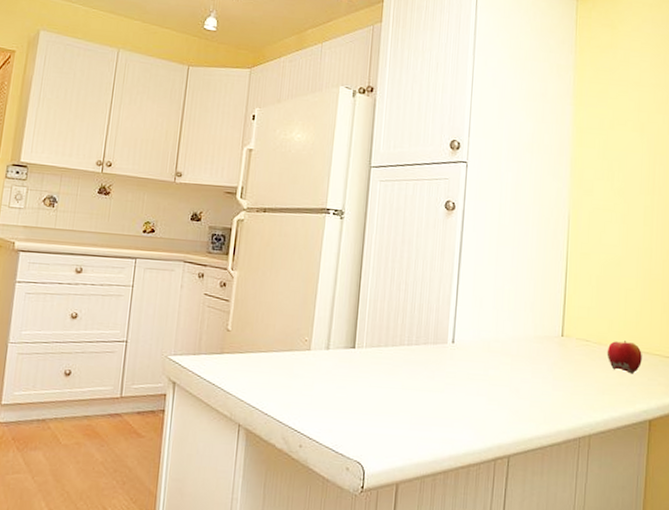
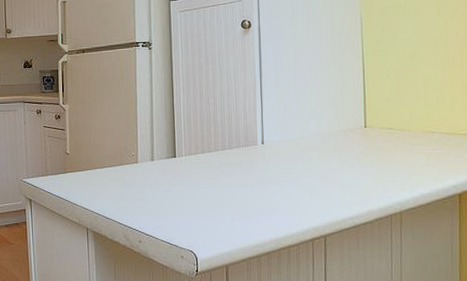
apple: present [607,341,642,374] -> none [410,125,447,154]

